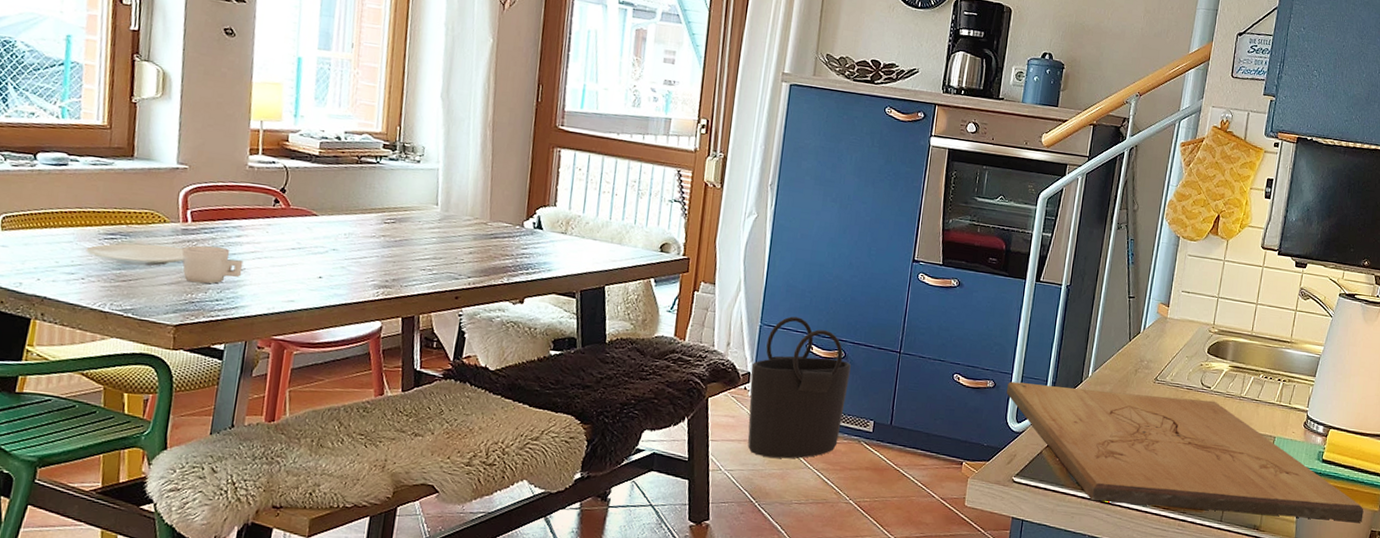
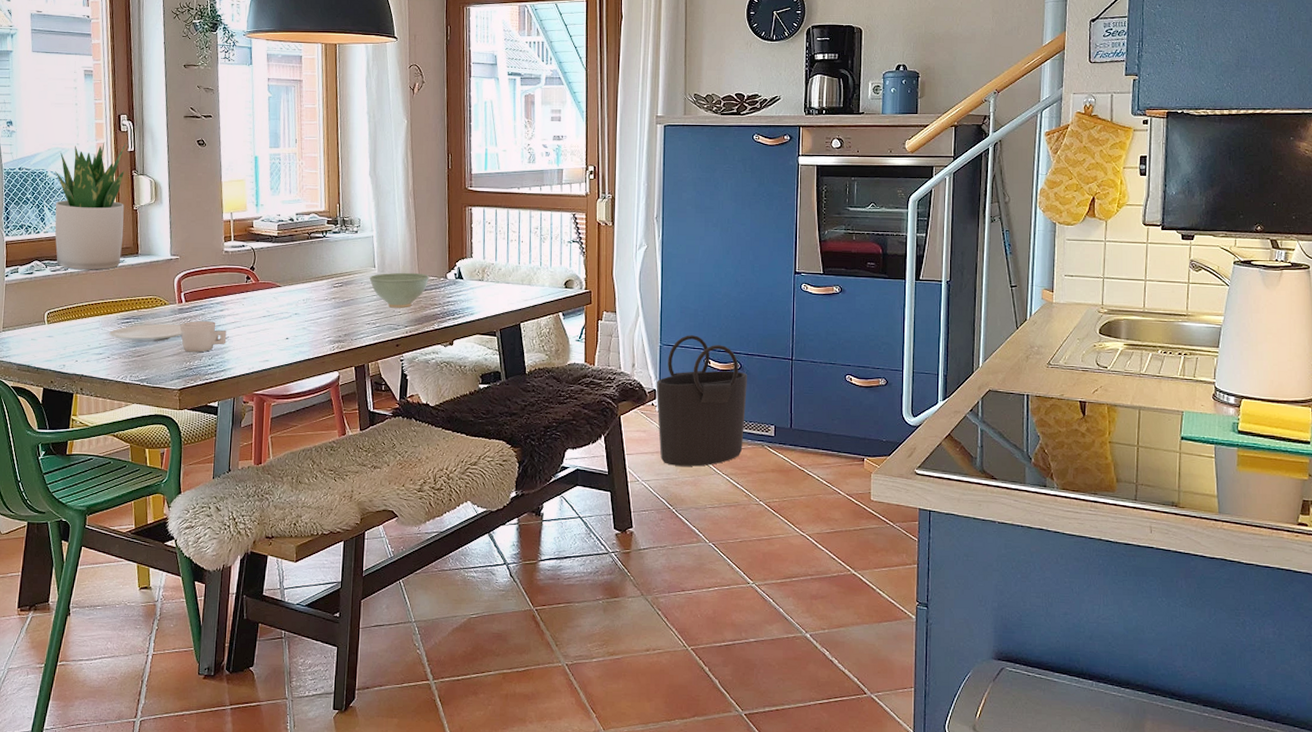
planter: none [20,13,129,172] -> present [54,142,127,270]
bowl: none [429,213,503,256] -> present [369,272,430,308]
cutting board: present [1006,381,1364,522] -> none [899,378,1292,492]

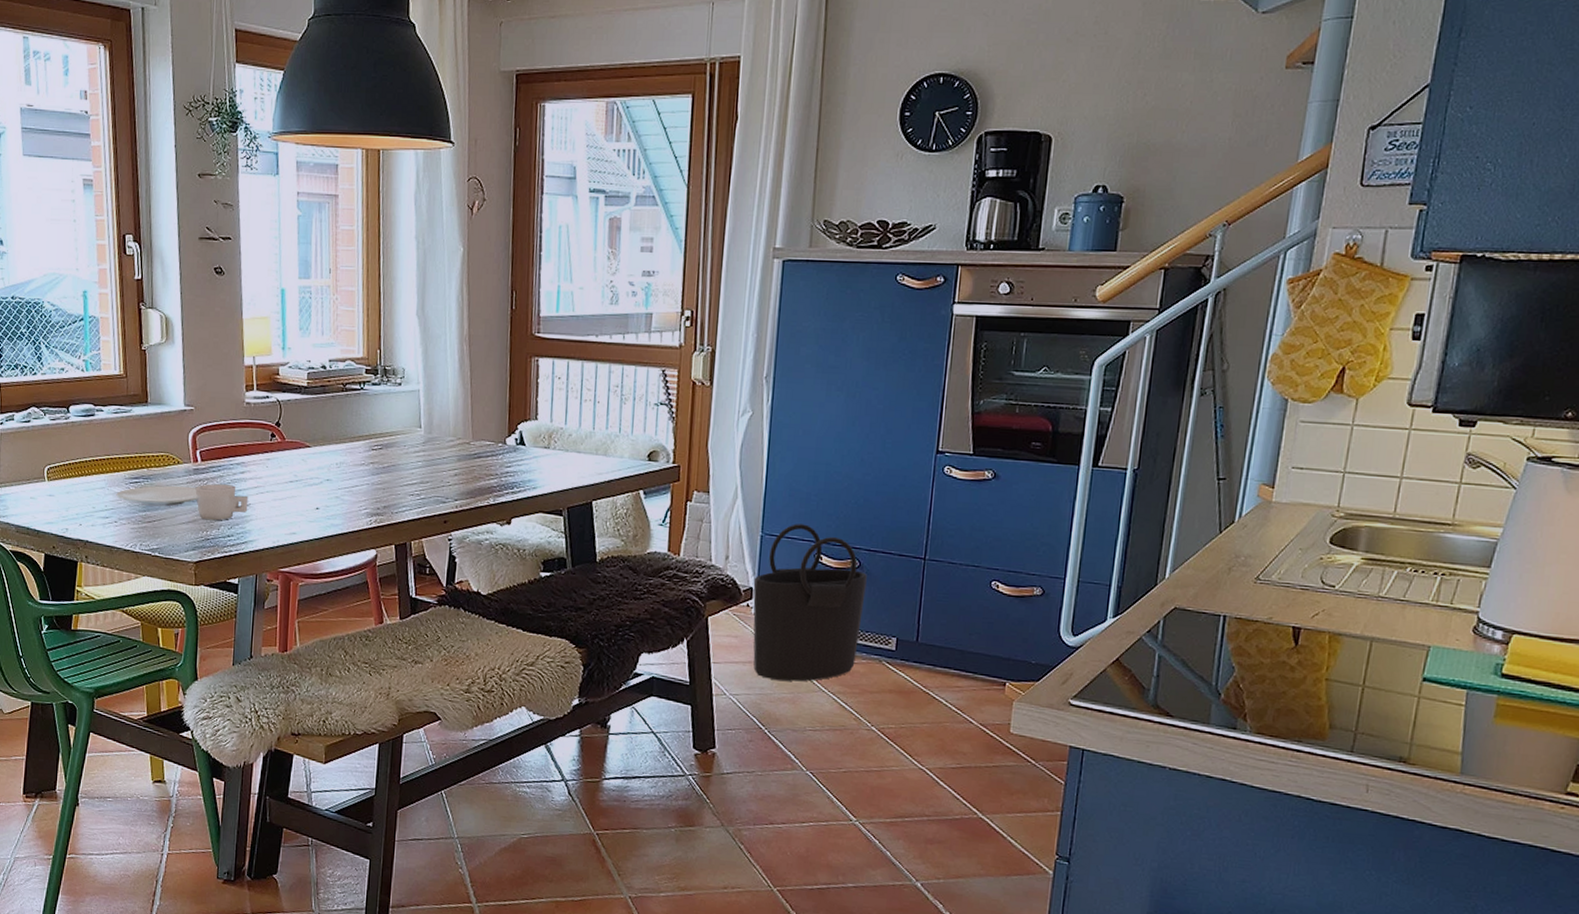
planter: present [54,142,127,270] -> none [52,267,133,421]
bowl: present [369,272,430,308] -> none [414,434,486,478]

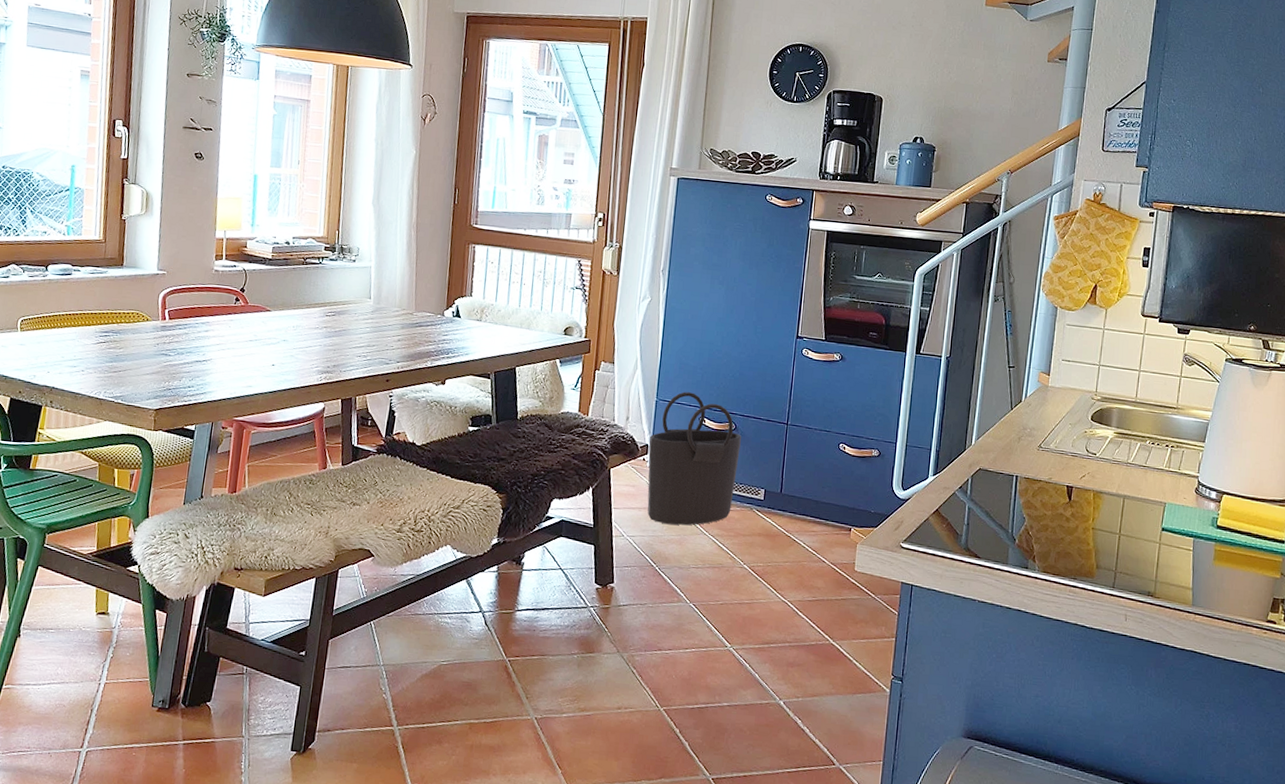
plate: present [116,485,197,507] -> none [85,339,163,359]
cup: present [195,484,249,521] -> none [161,340,211,373]

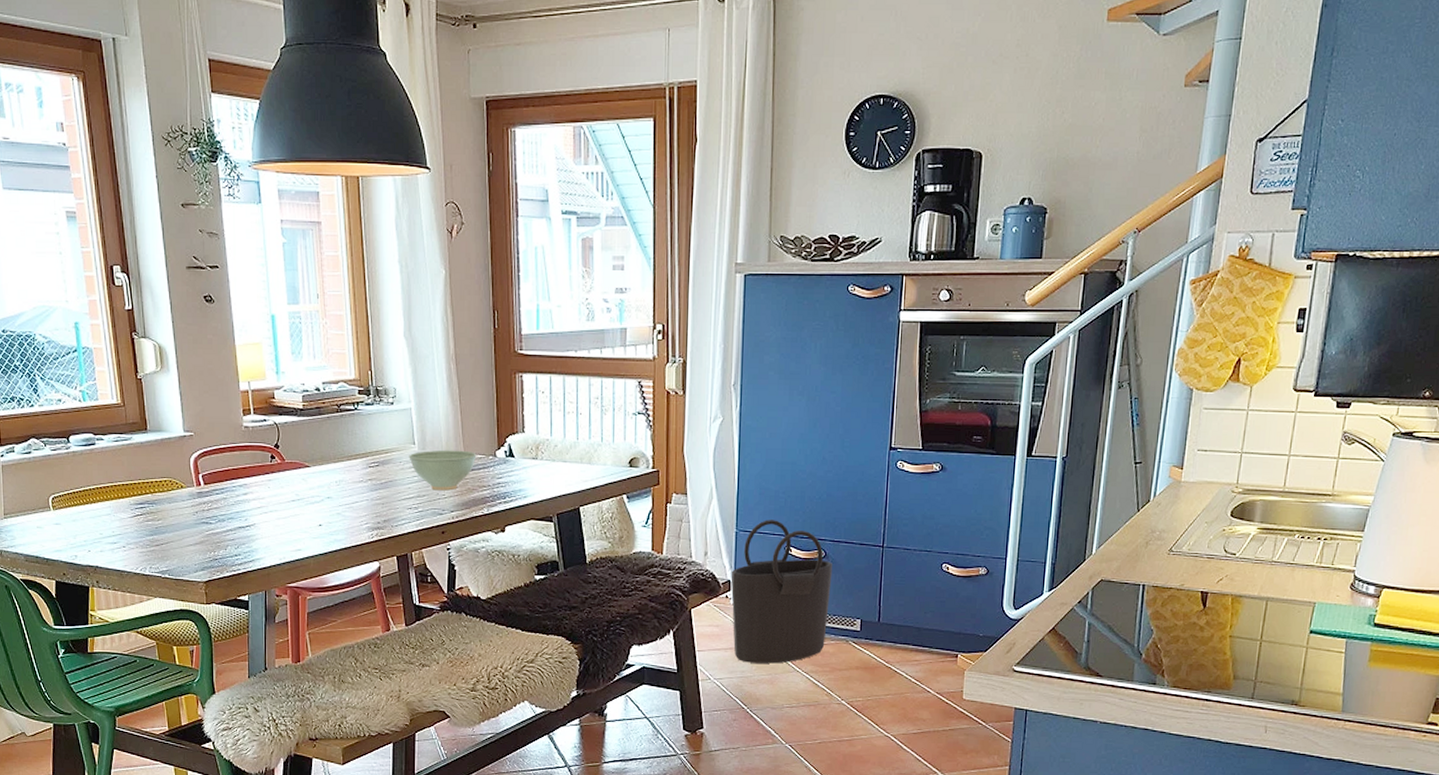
bowl: none [363,305,427,343] -> present [409,450,477,491]

